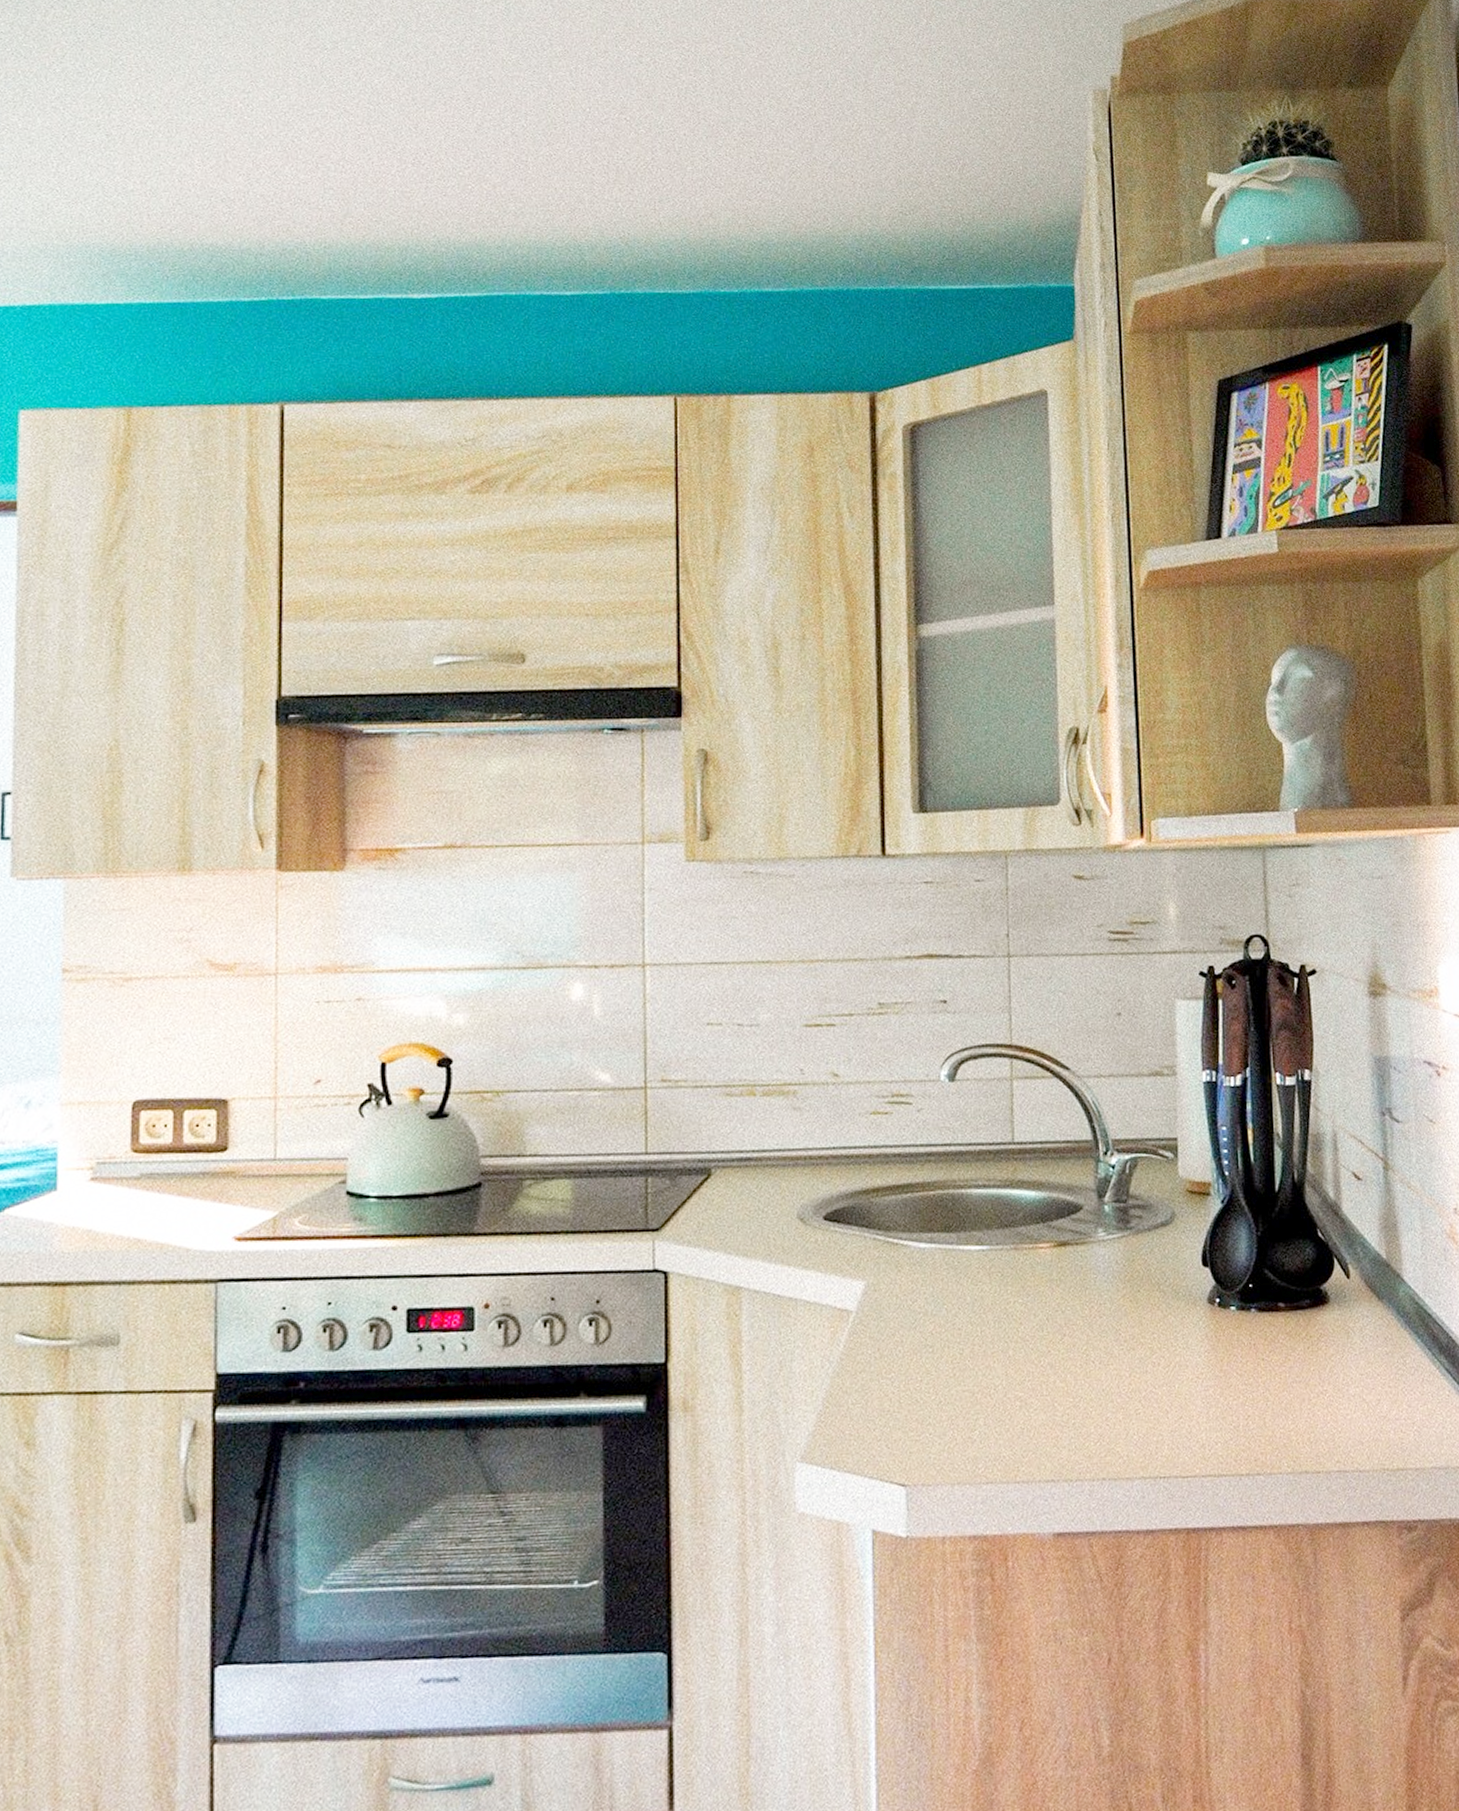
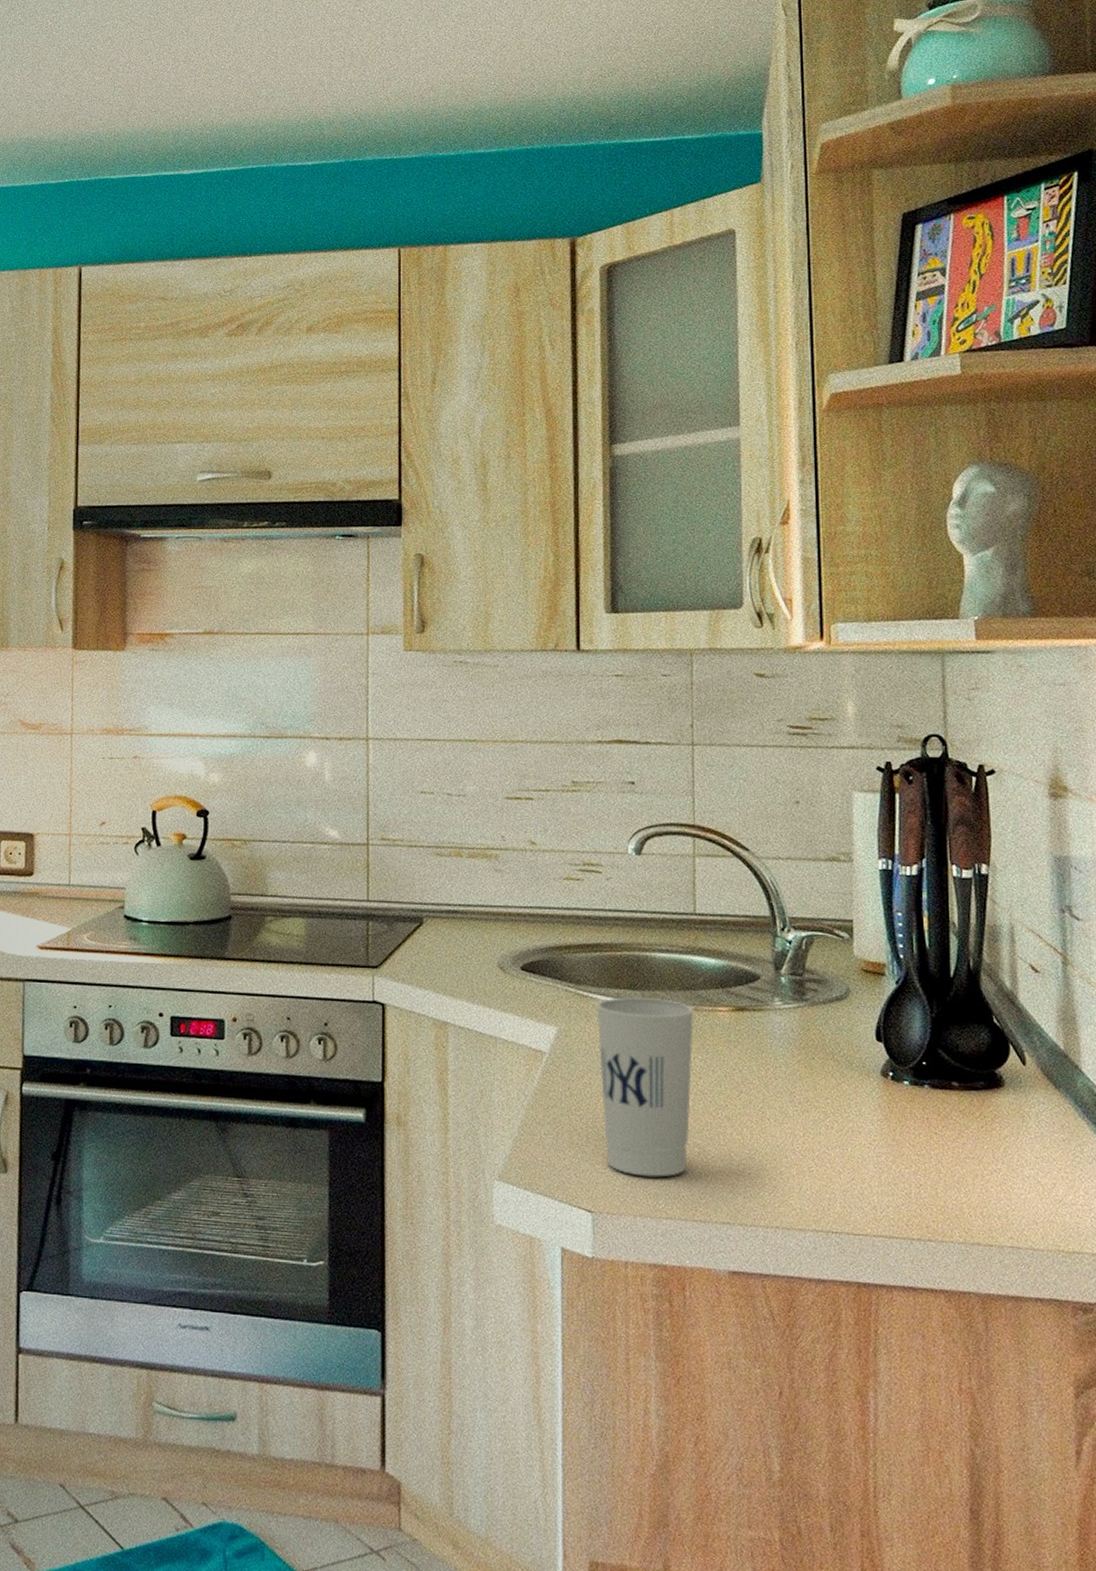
cup: none [908,1240,1014,1440] -> present [596,997,694,1177]

